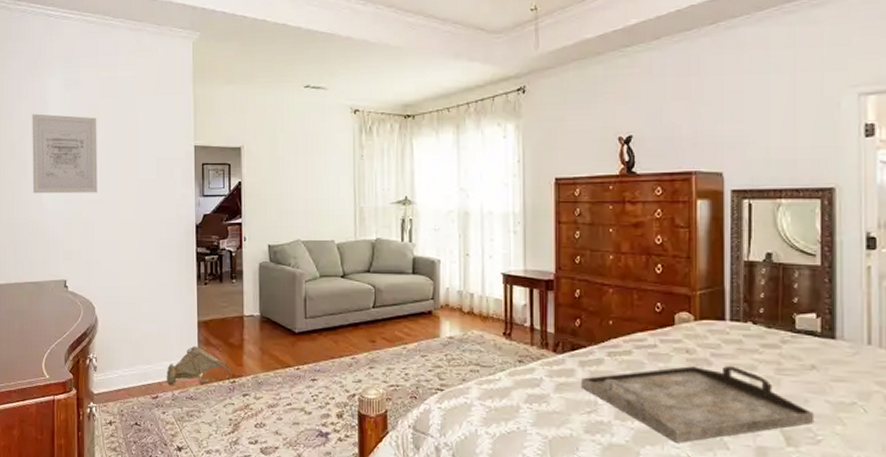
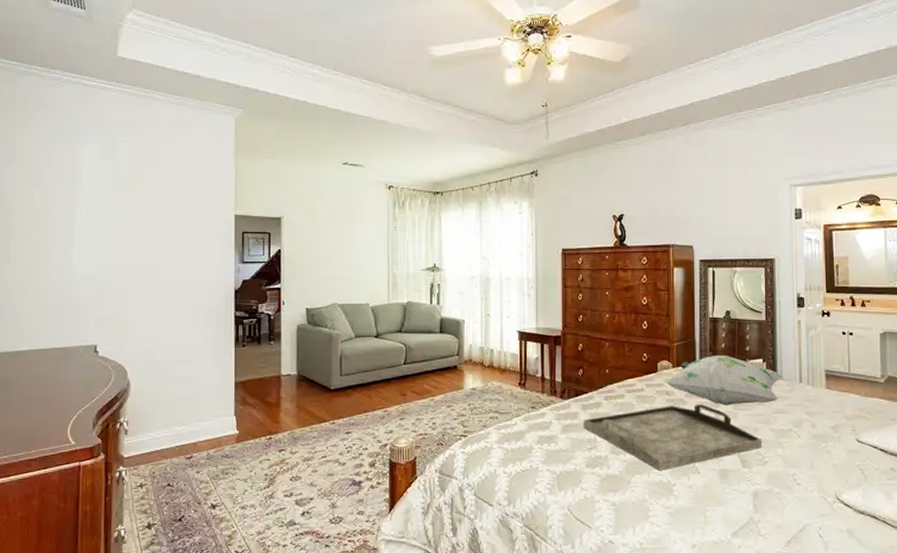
wall art: present [32,113,98,194] -> none [62,180,134,260]
bag: present [166,345,231,385] -> none [201,405,268,445]
decorative pillow: none [686,306,845,369] -> present [666,355,784,405]

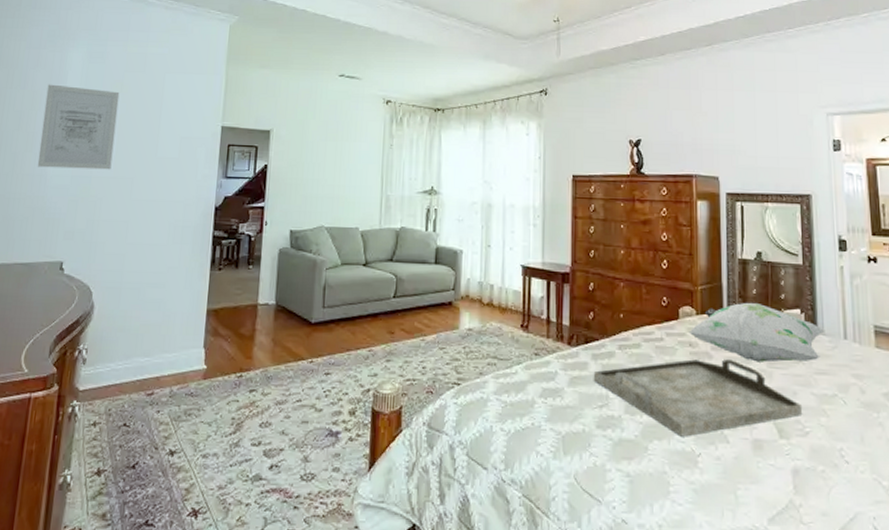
wall art: none [62,180,134,260] -> present [37,84,120,170]

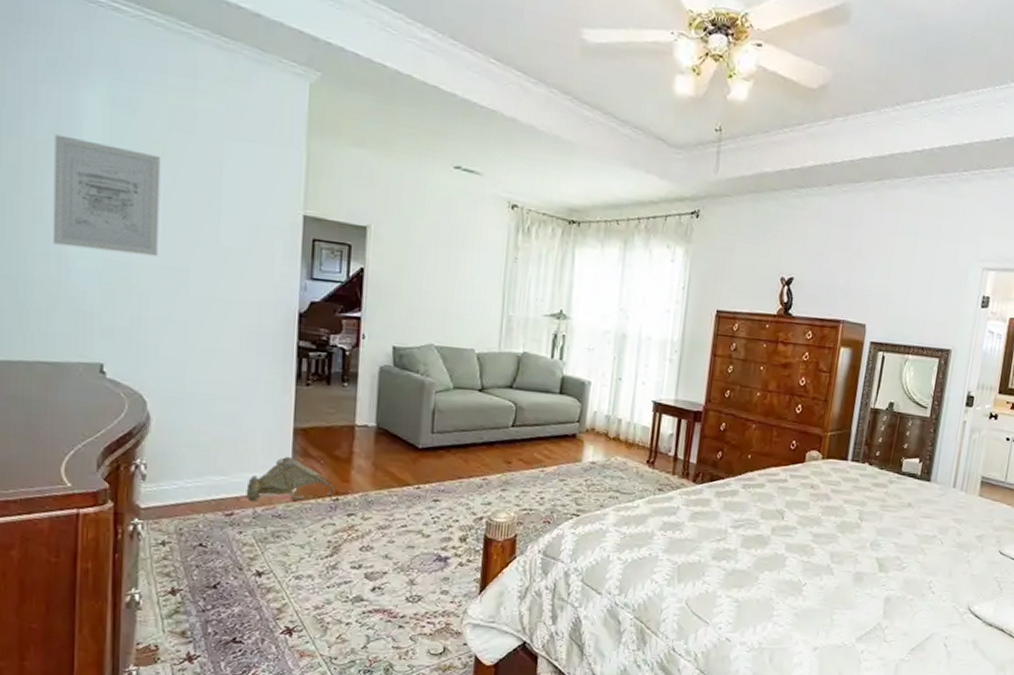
bag: none [165,336,239,380] -> present [246,456,334,501]
serving tray: present [593,359,803,437] -> none [714,500,905,569]
decorative pillow: present [689,302,825,362] -> none [812,450,938,506]

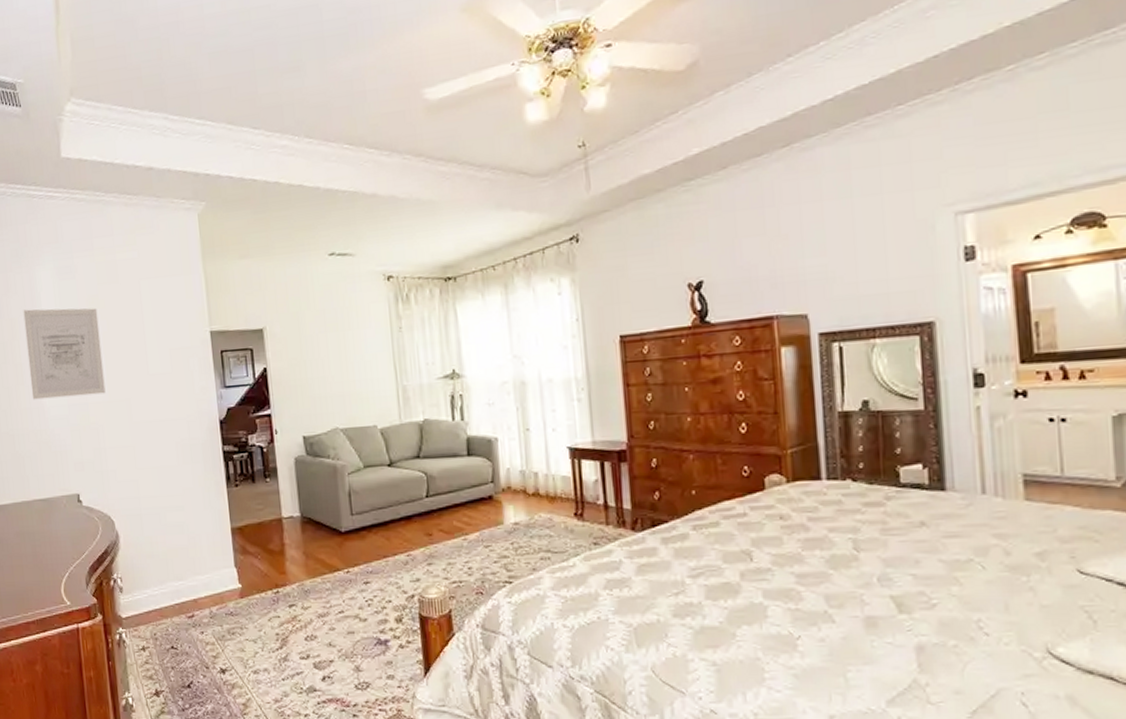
bag: present [246,456,334,501] -> none [201,555,274,601]

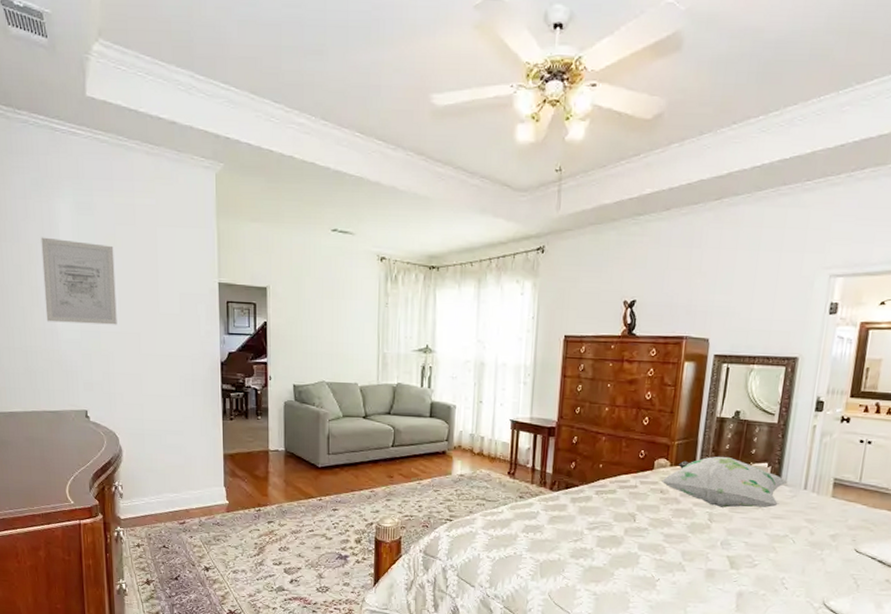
decorative pillow: none [778,461,956,530] -> present [661,456,788,508]

